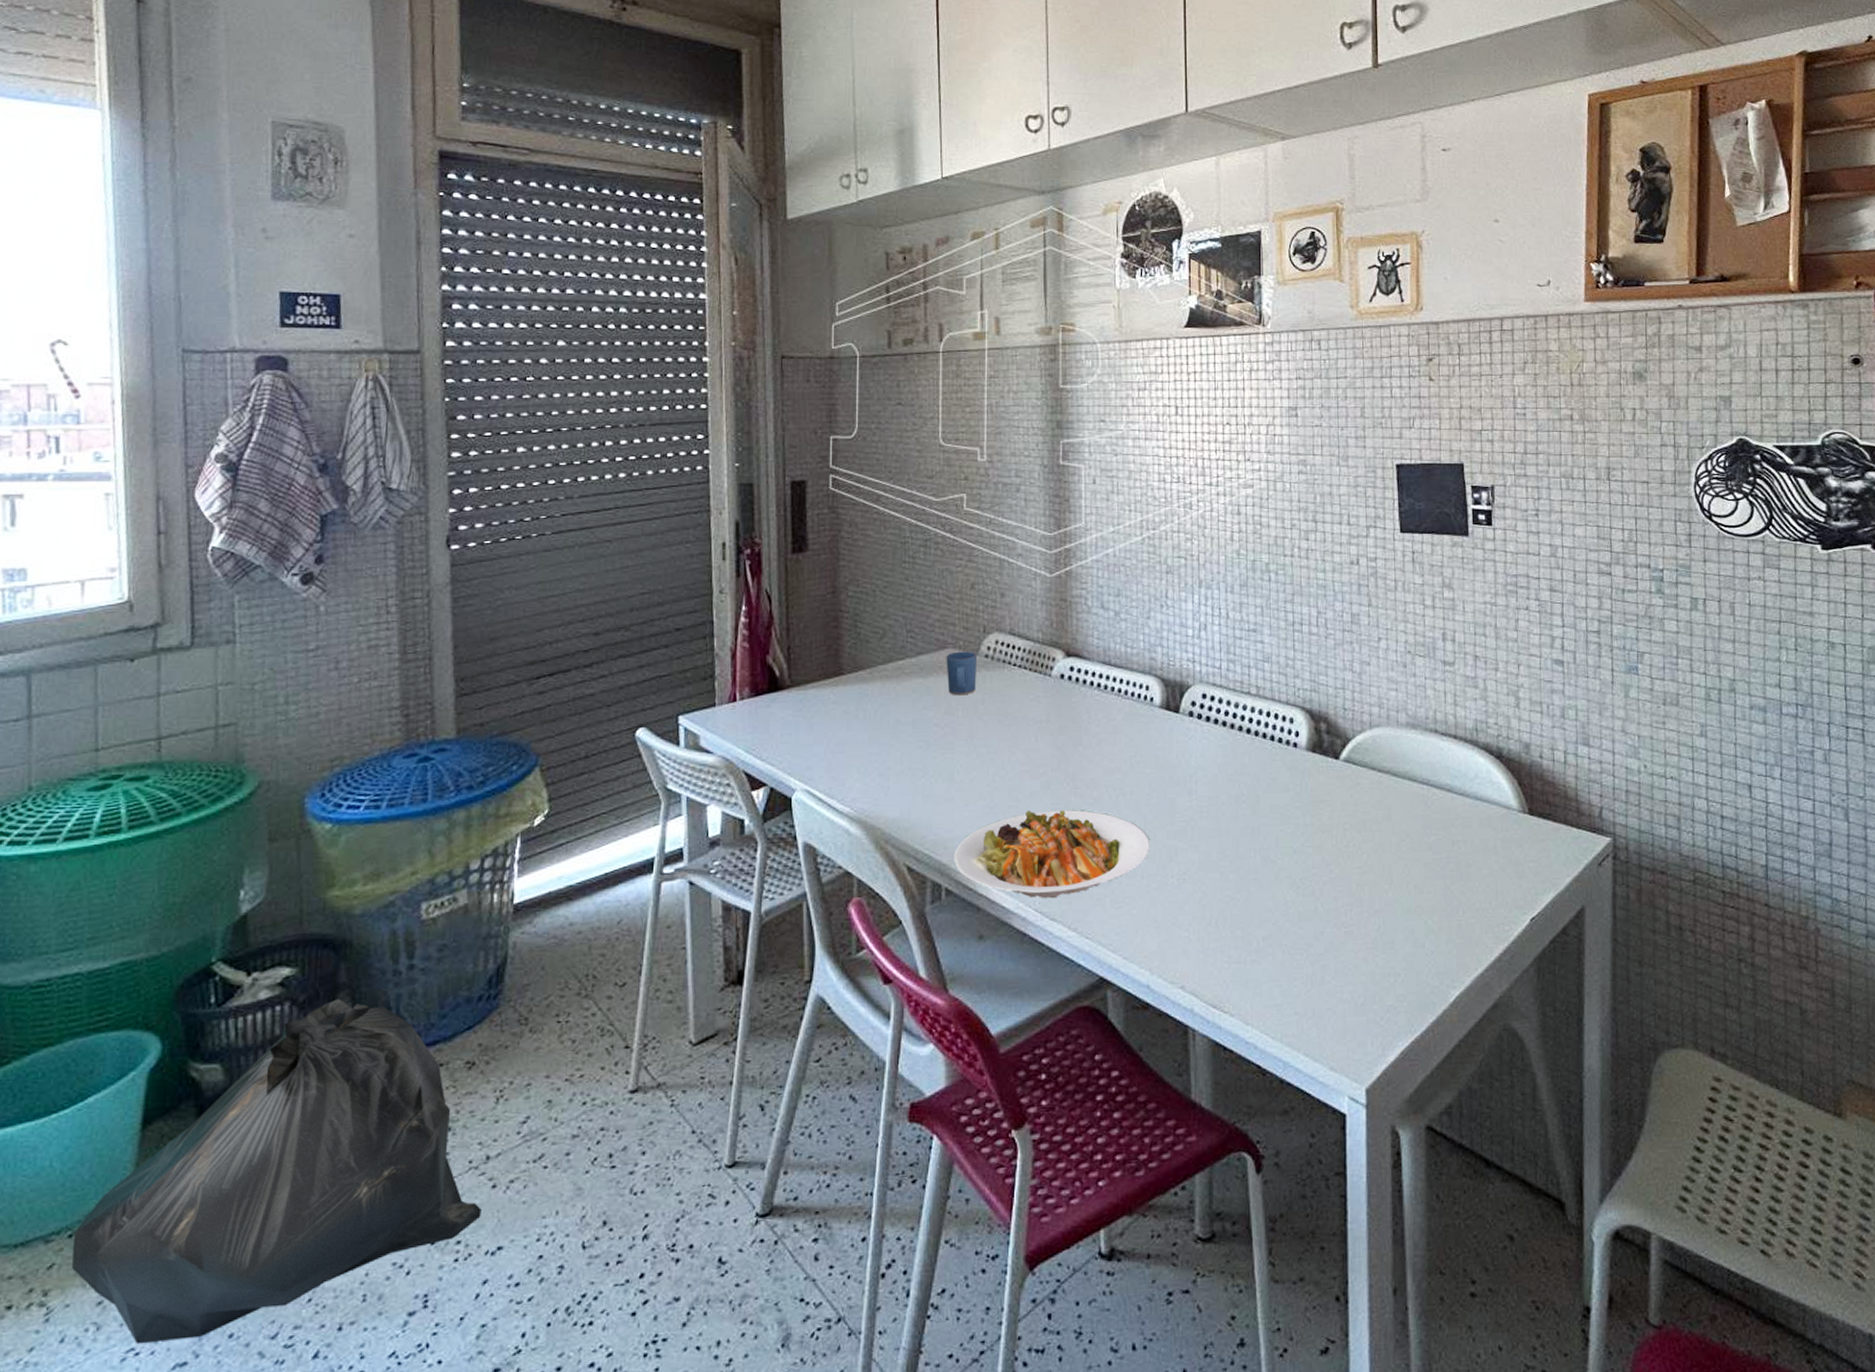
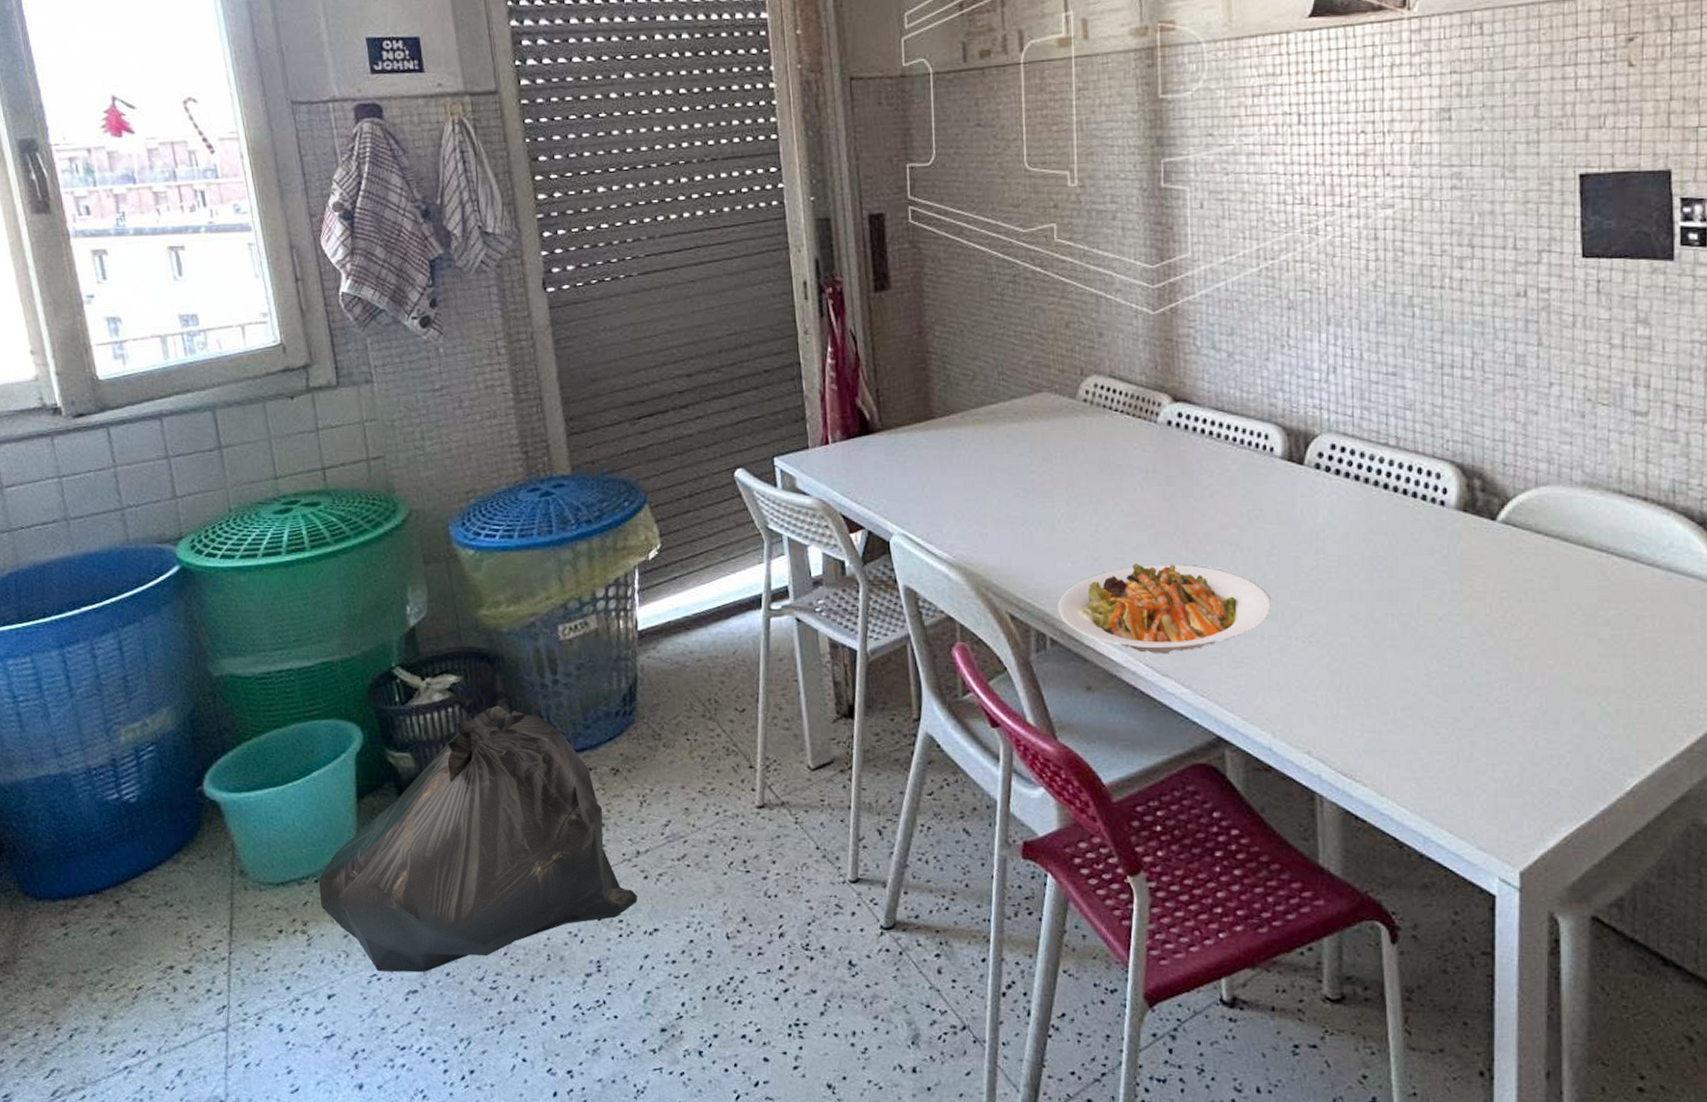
mug: present [946,651,977,696] -> none [1041,395,1075,442]

